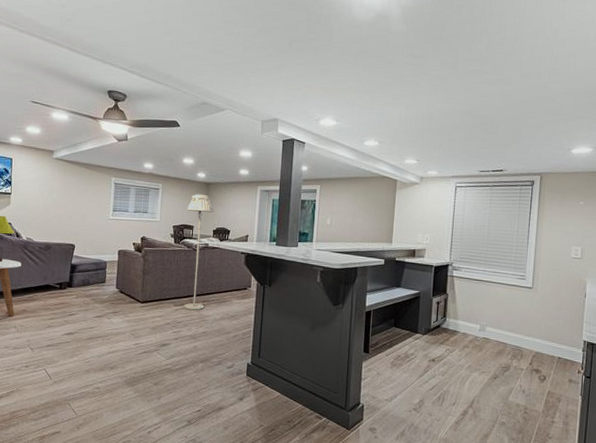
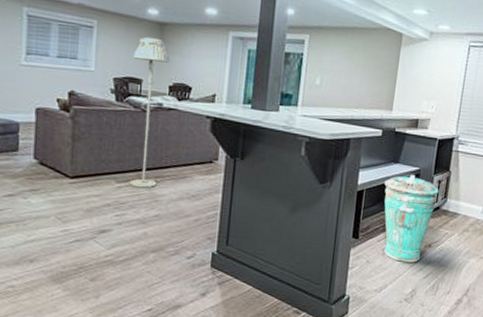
trash can: none [389,297,438,375] -> present [384,175,439,263]

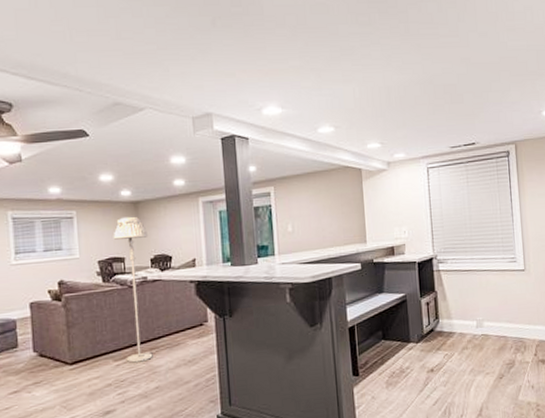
trash can: present [384,175,439,263] -> none [373,302,429,392]

